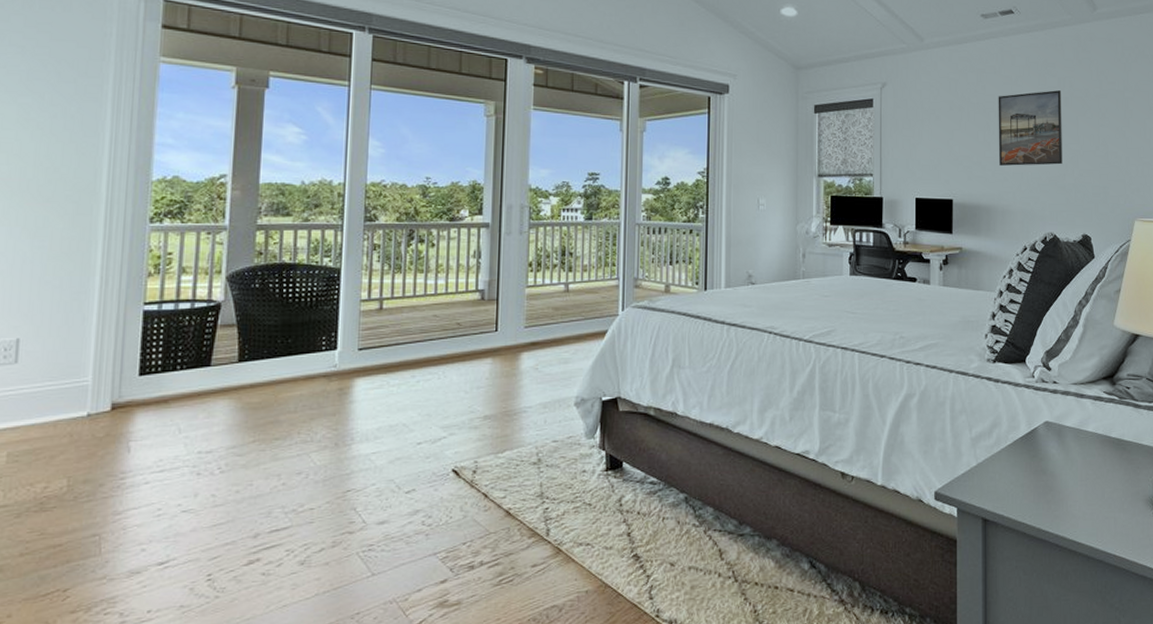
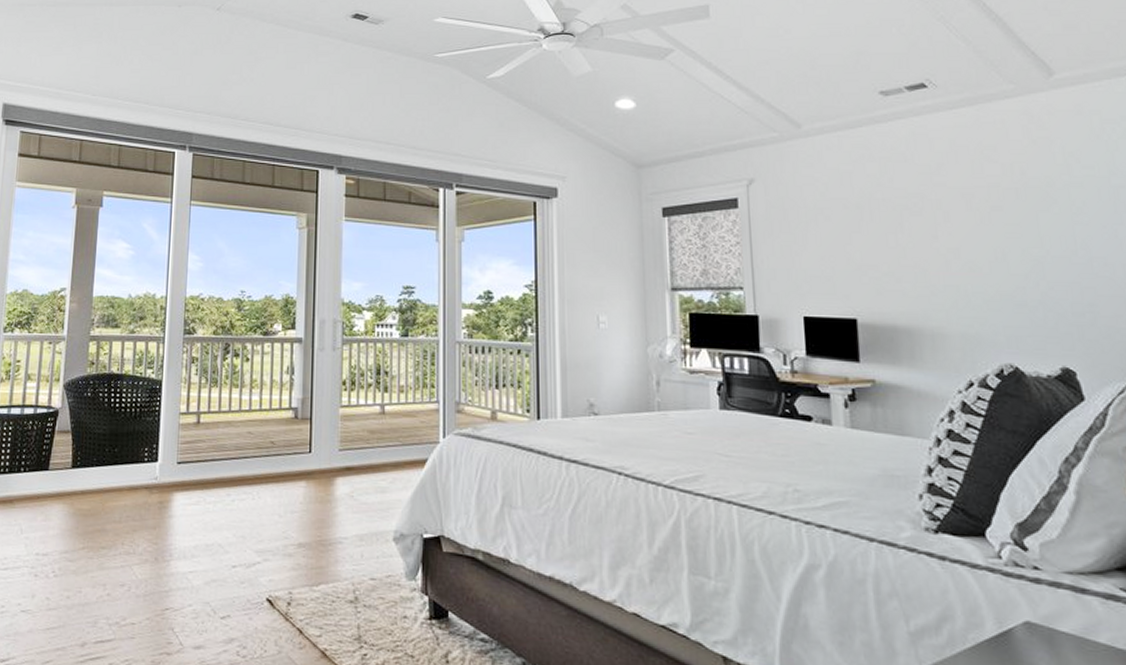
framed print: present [998,90,1062,167] -> none [912,180,1019,278]

